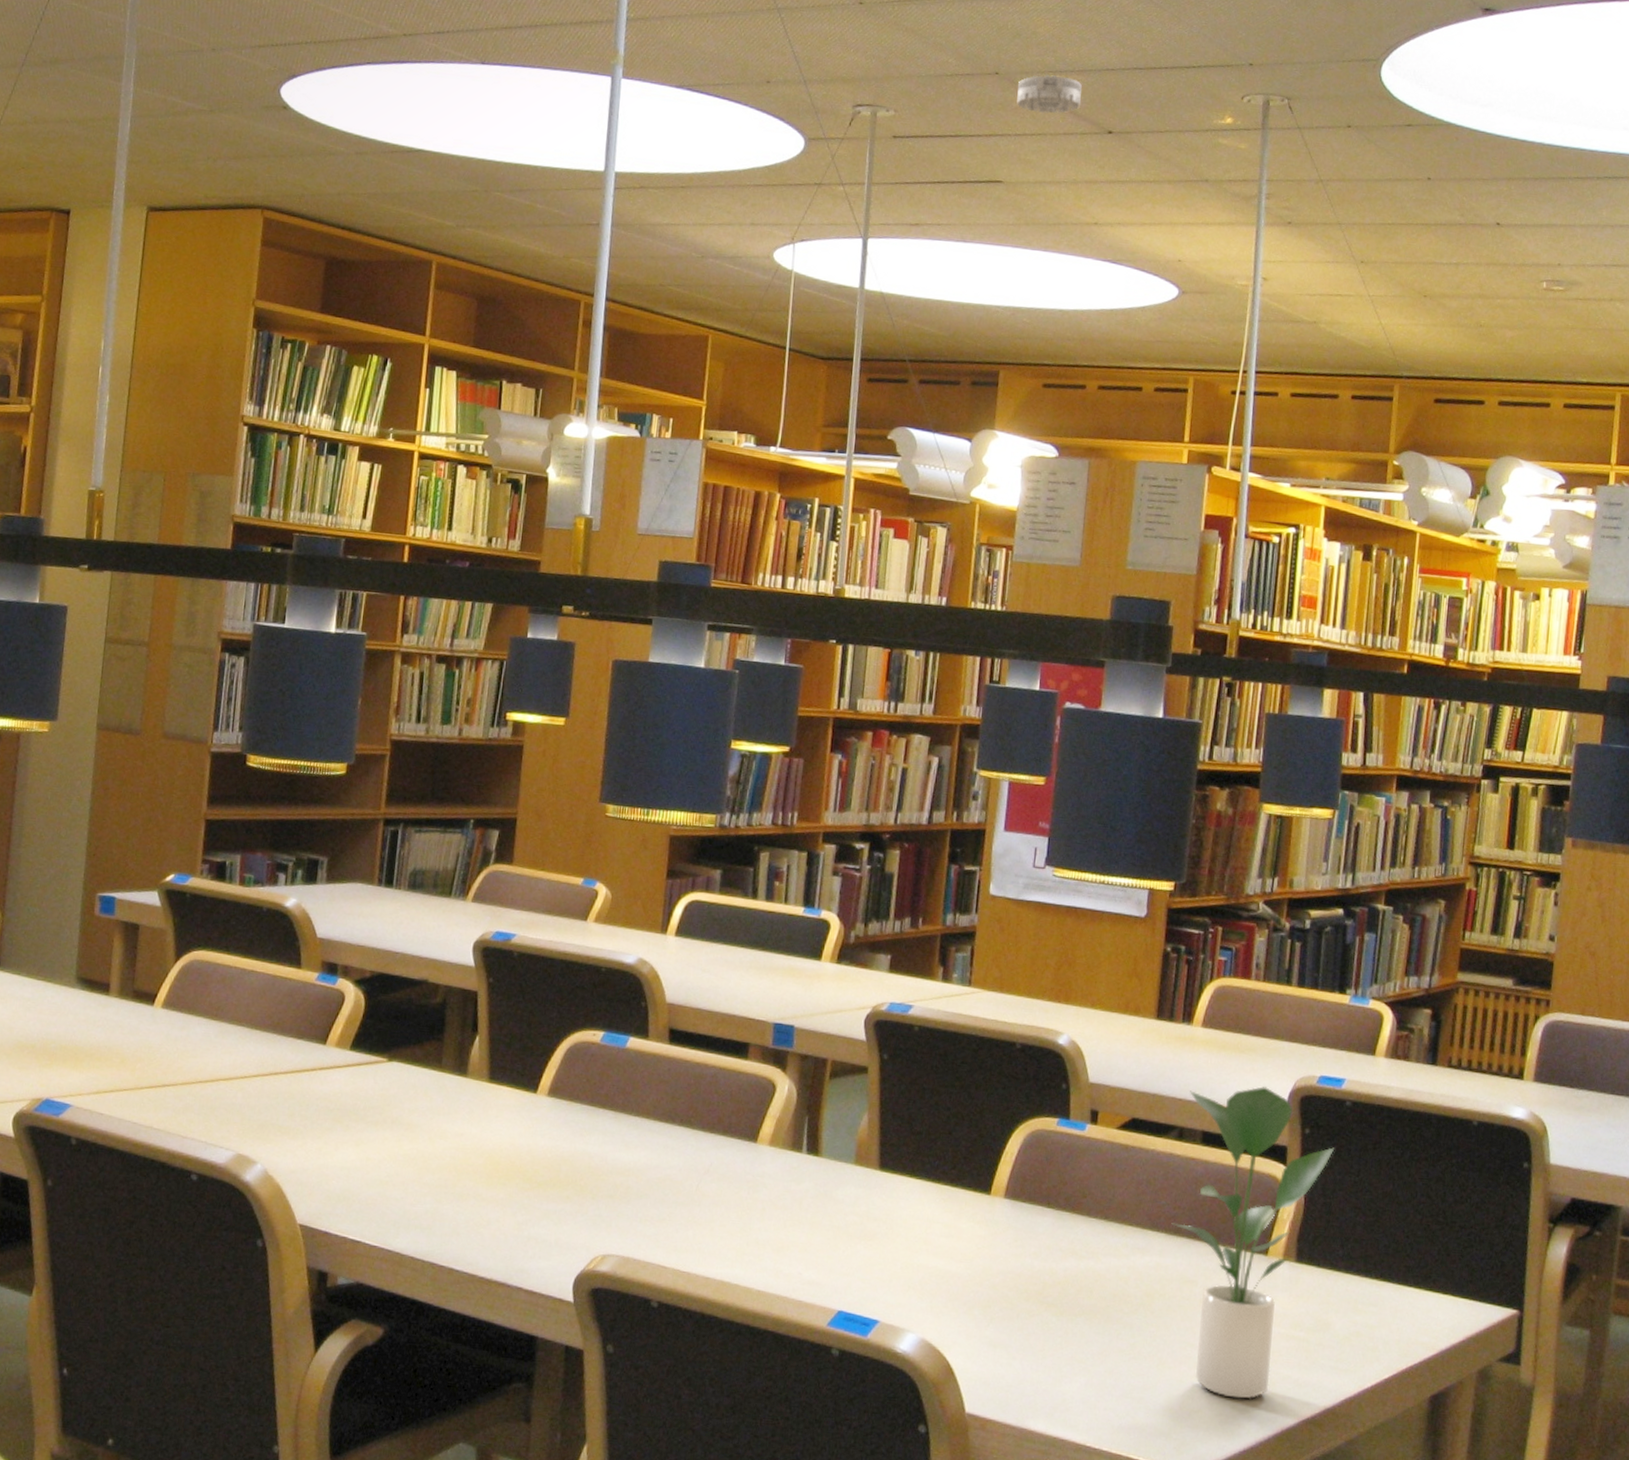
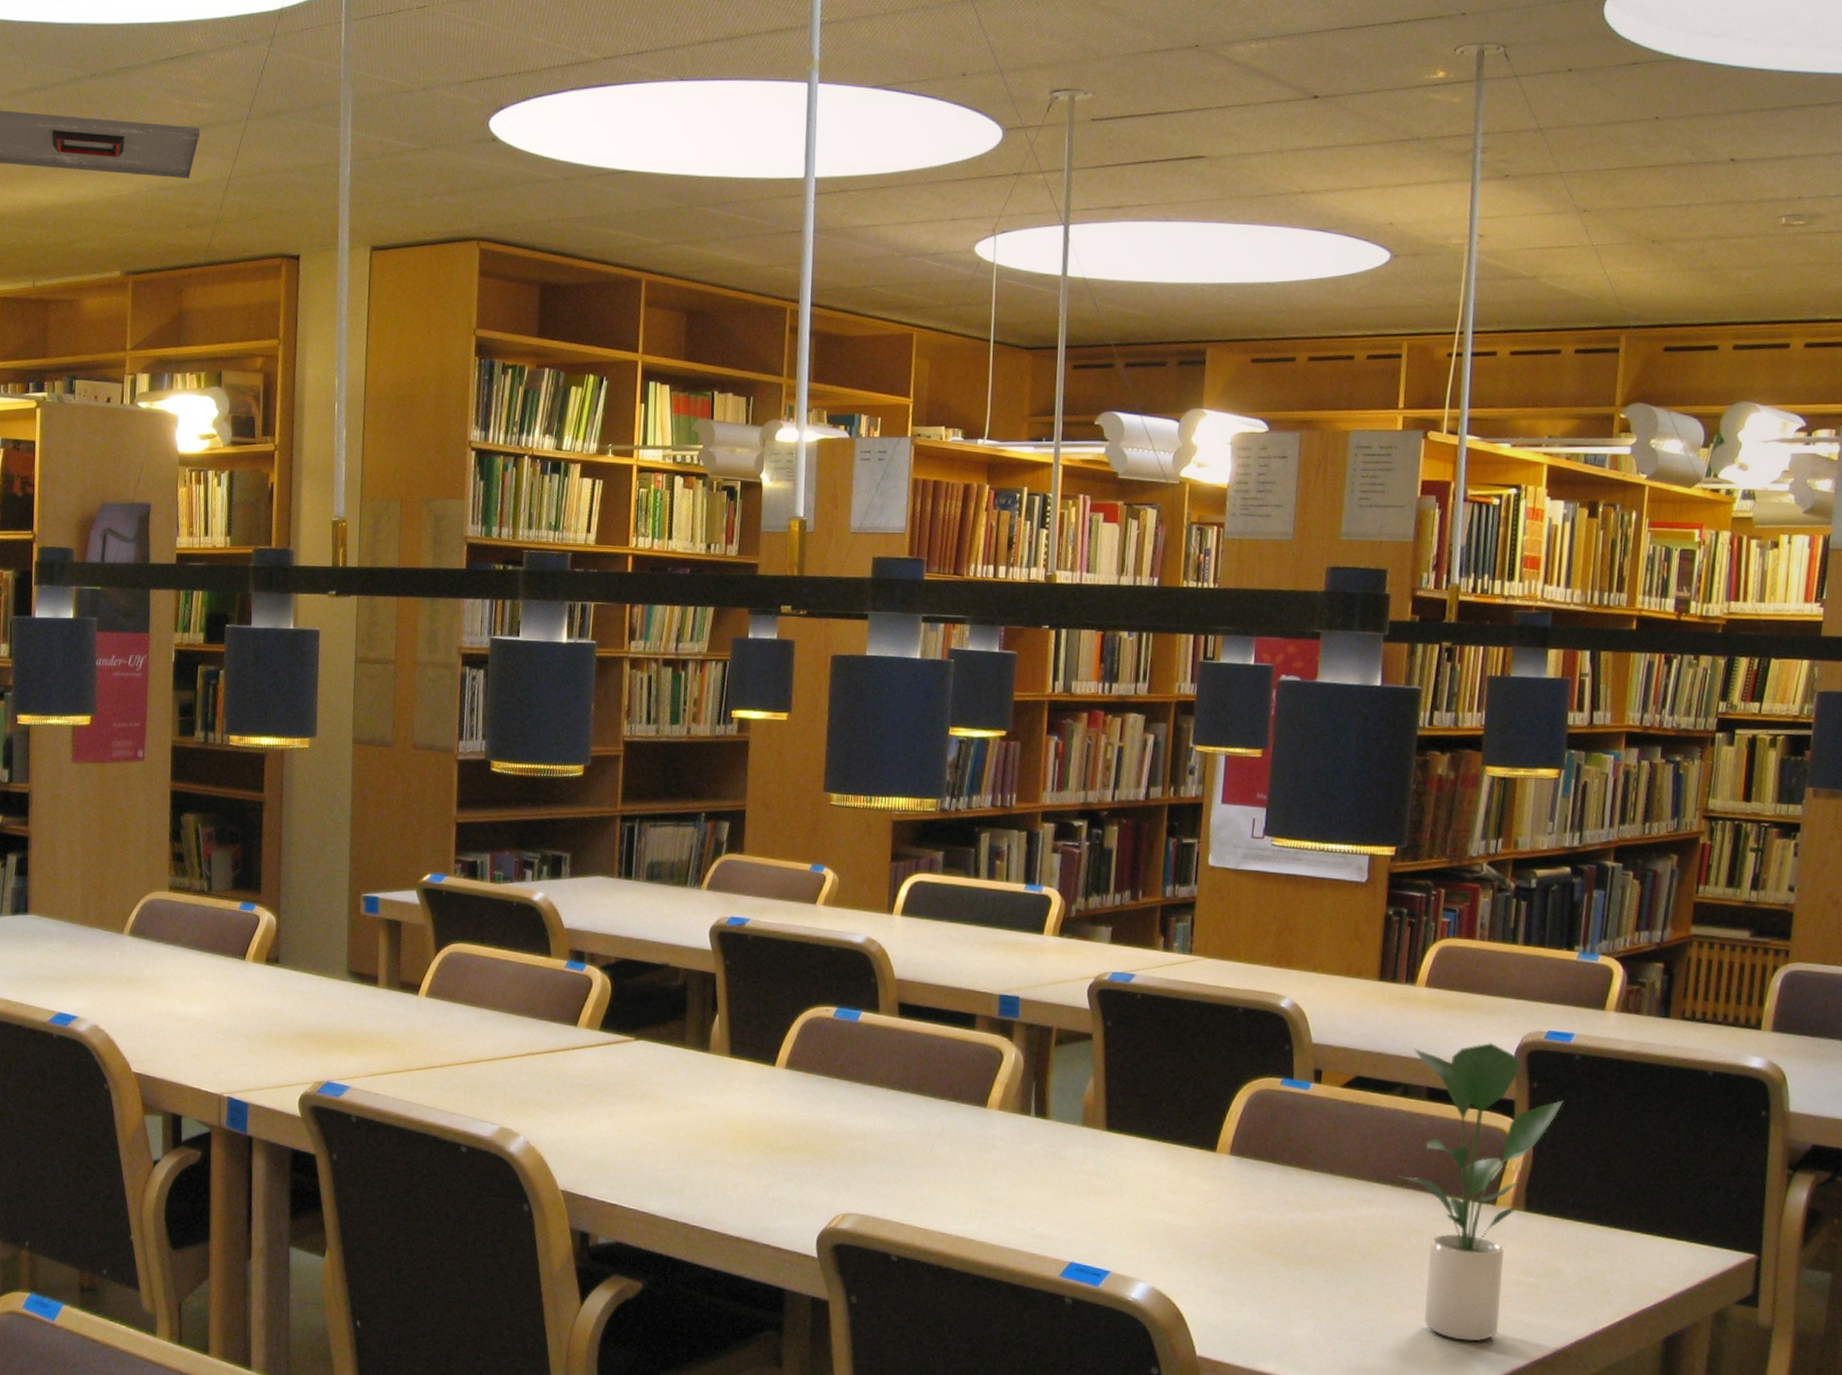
smoke detector: present [1017,74,1082,114] -> none [1218,43,1285,84]

